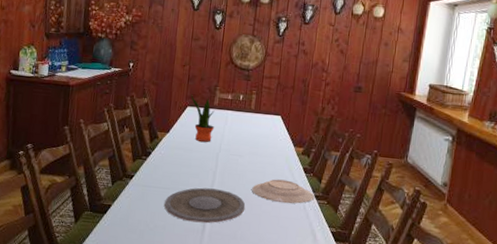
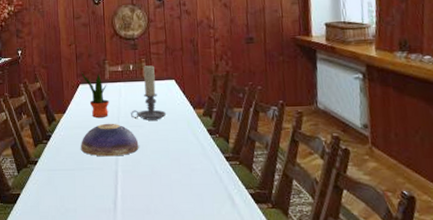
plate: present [164,187,246,224] -> none [72,164,154,201]
decorative bowl: none [179,148,236,182] -> present [81,123,139,157]
candle holder: none [233,98,267,152] -> present [131,65,166,120]
plate: present [252,179,315,204] -> none [158,145,225,170]

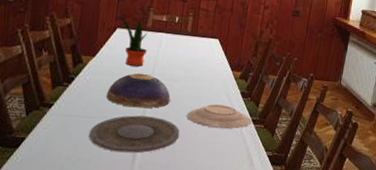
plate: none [72,164,154,201] -> present [89,115,180,153]
candle holder: present [131,65,166,120] -> none [167,20,204,77]
plate: none [158,145,225,170] -> present [187,104,252,129]

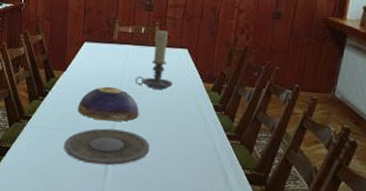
potted plant: present [121,14,148,67] -> none [88,28,114,80]
candle holder: none [167,20,204,77] -> present [135,30,173,90]
plate: present [187,104,252,129] -> none [157,118,227,145]

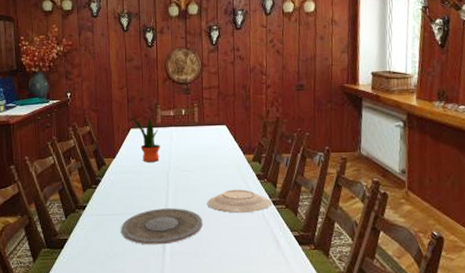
decorative bowl: present [78,86,139,122] -> none [131,168,189,201]
potted plant: none [88,28,114,80] -> present [132,115,160,162]
candle holder: present [135,30,173,90] -> none [182,110,216,165]
plate: none [157,118,227,145] -> present [207,189,272,214]

